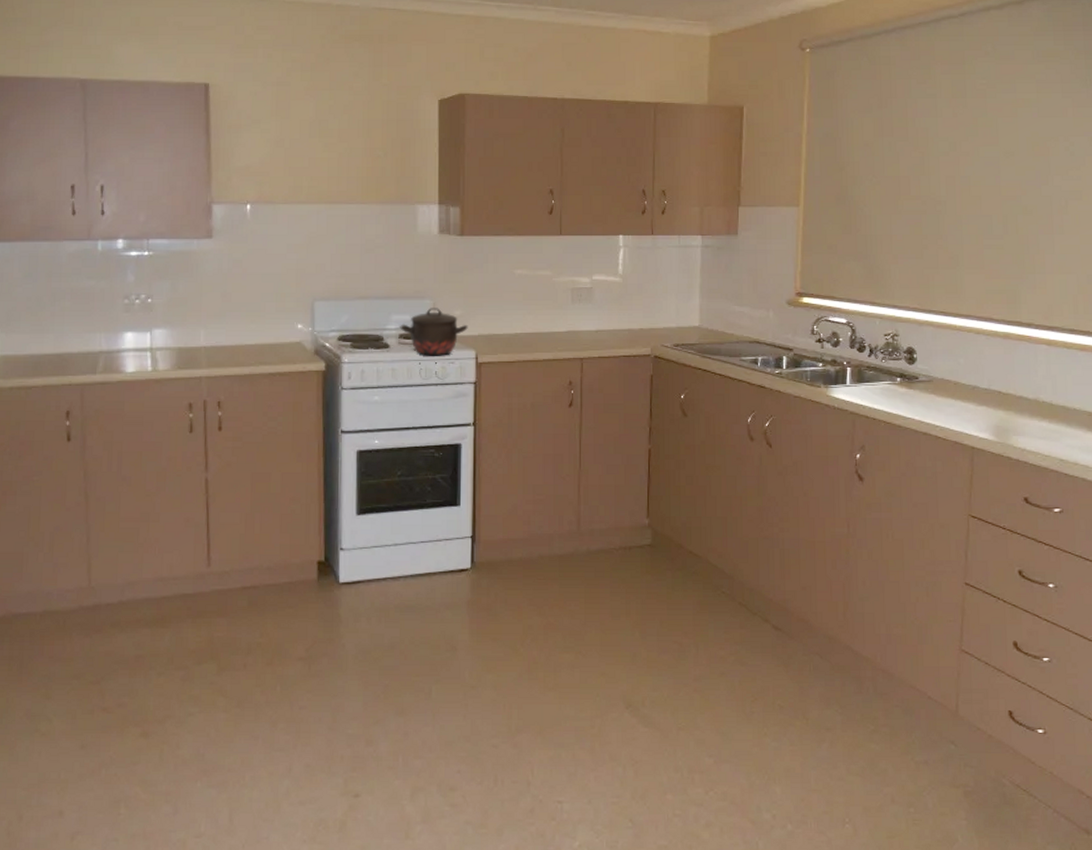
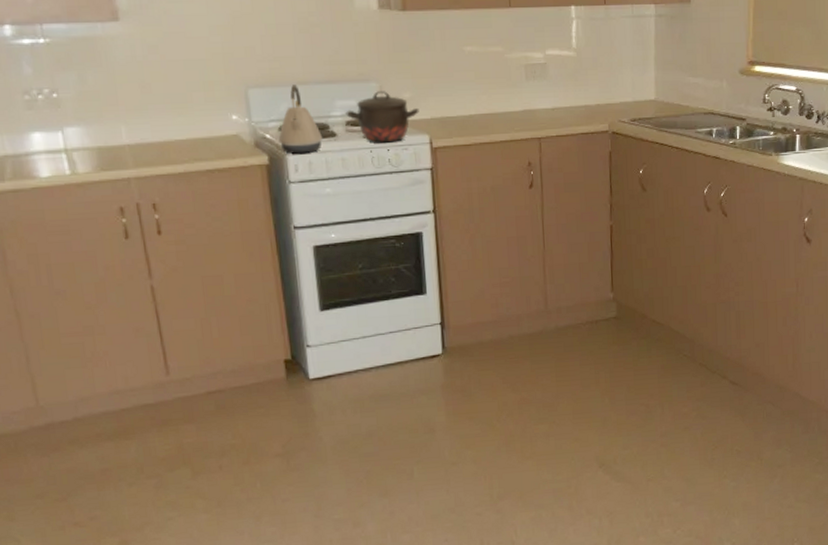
kettle: none [336,299,377,362] -> present [278,85,323,154]

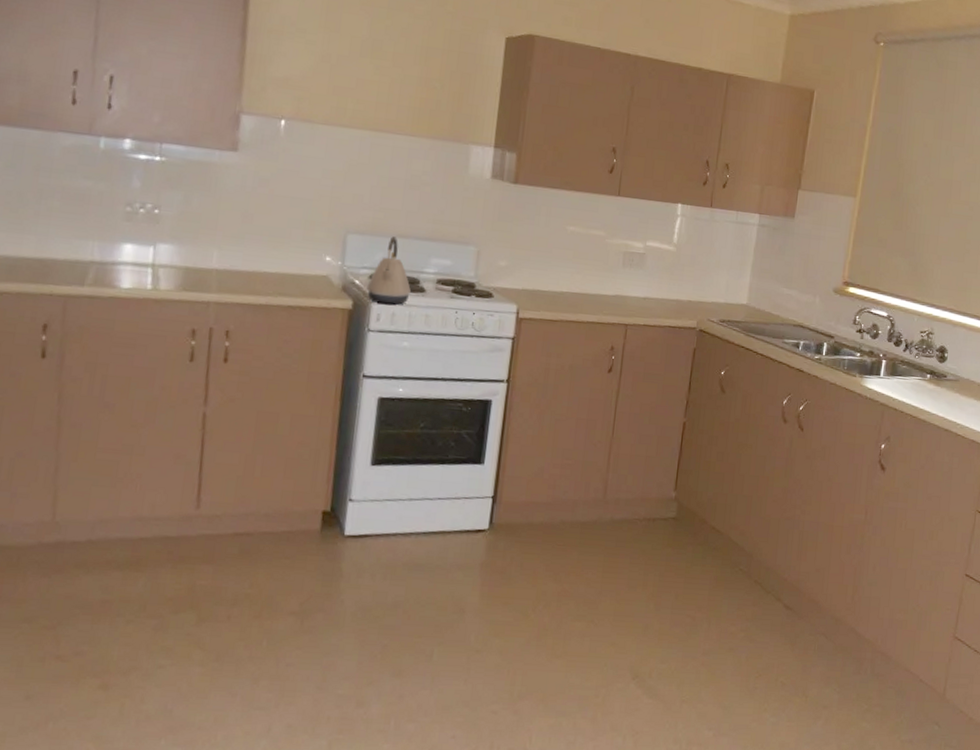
cooking pot: present [346,91,419,143] -> none [439,255,512,307]

